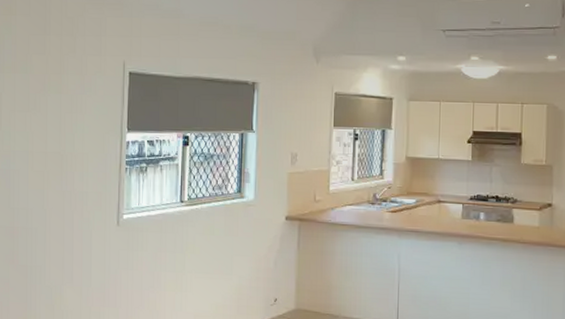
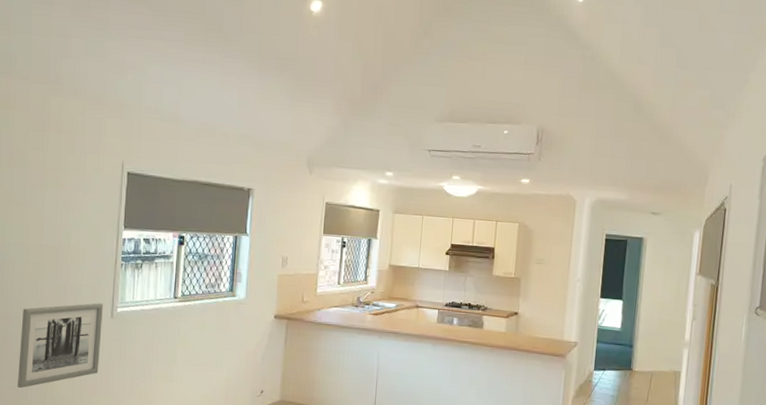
wall art: none [25,210,109,302] -> present [17,303,103,388]

